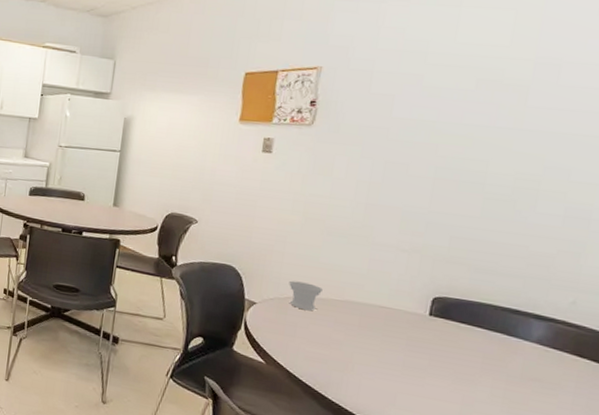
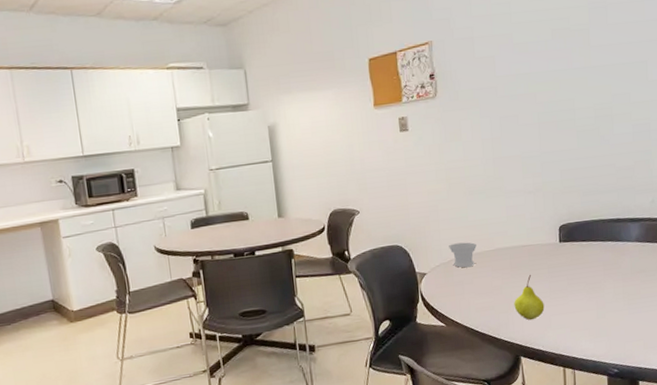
fruit: none [352,340,392,390] -> present [514,275,545,321]

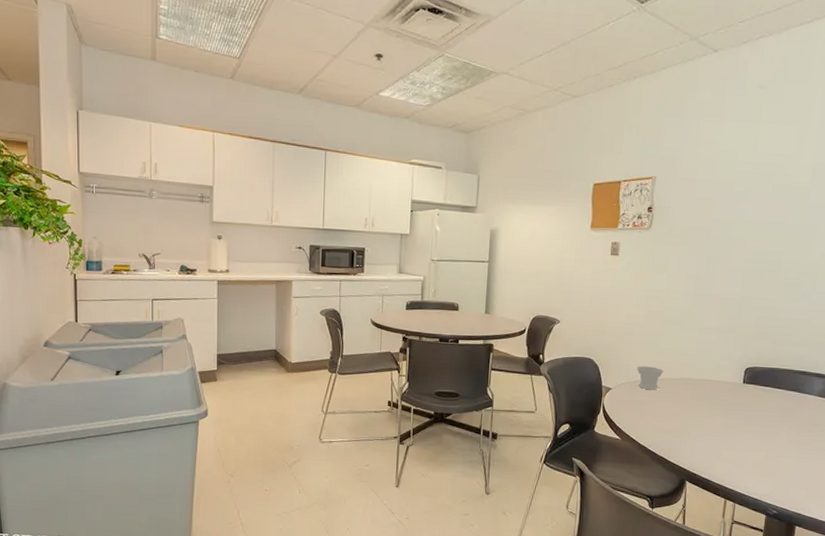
fruit: present [514,275,545,321] -> none [688,408,718,450]

